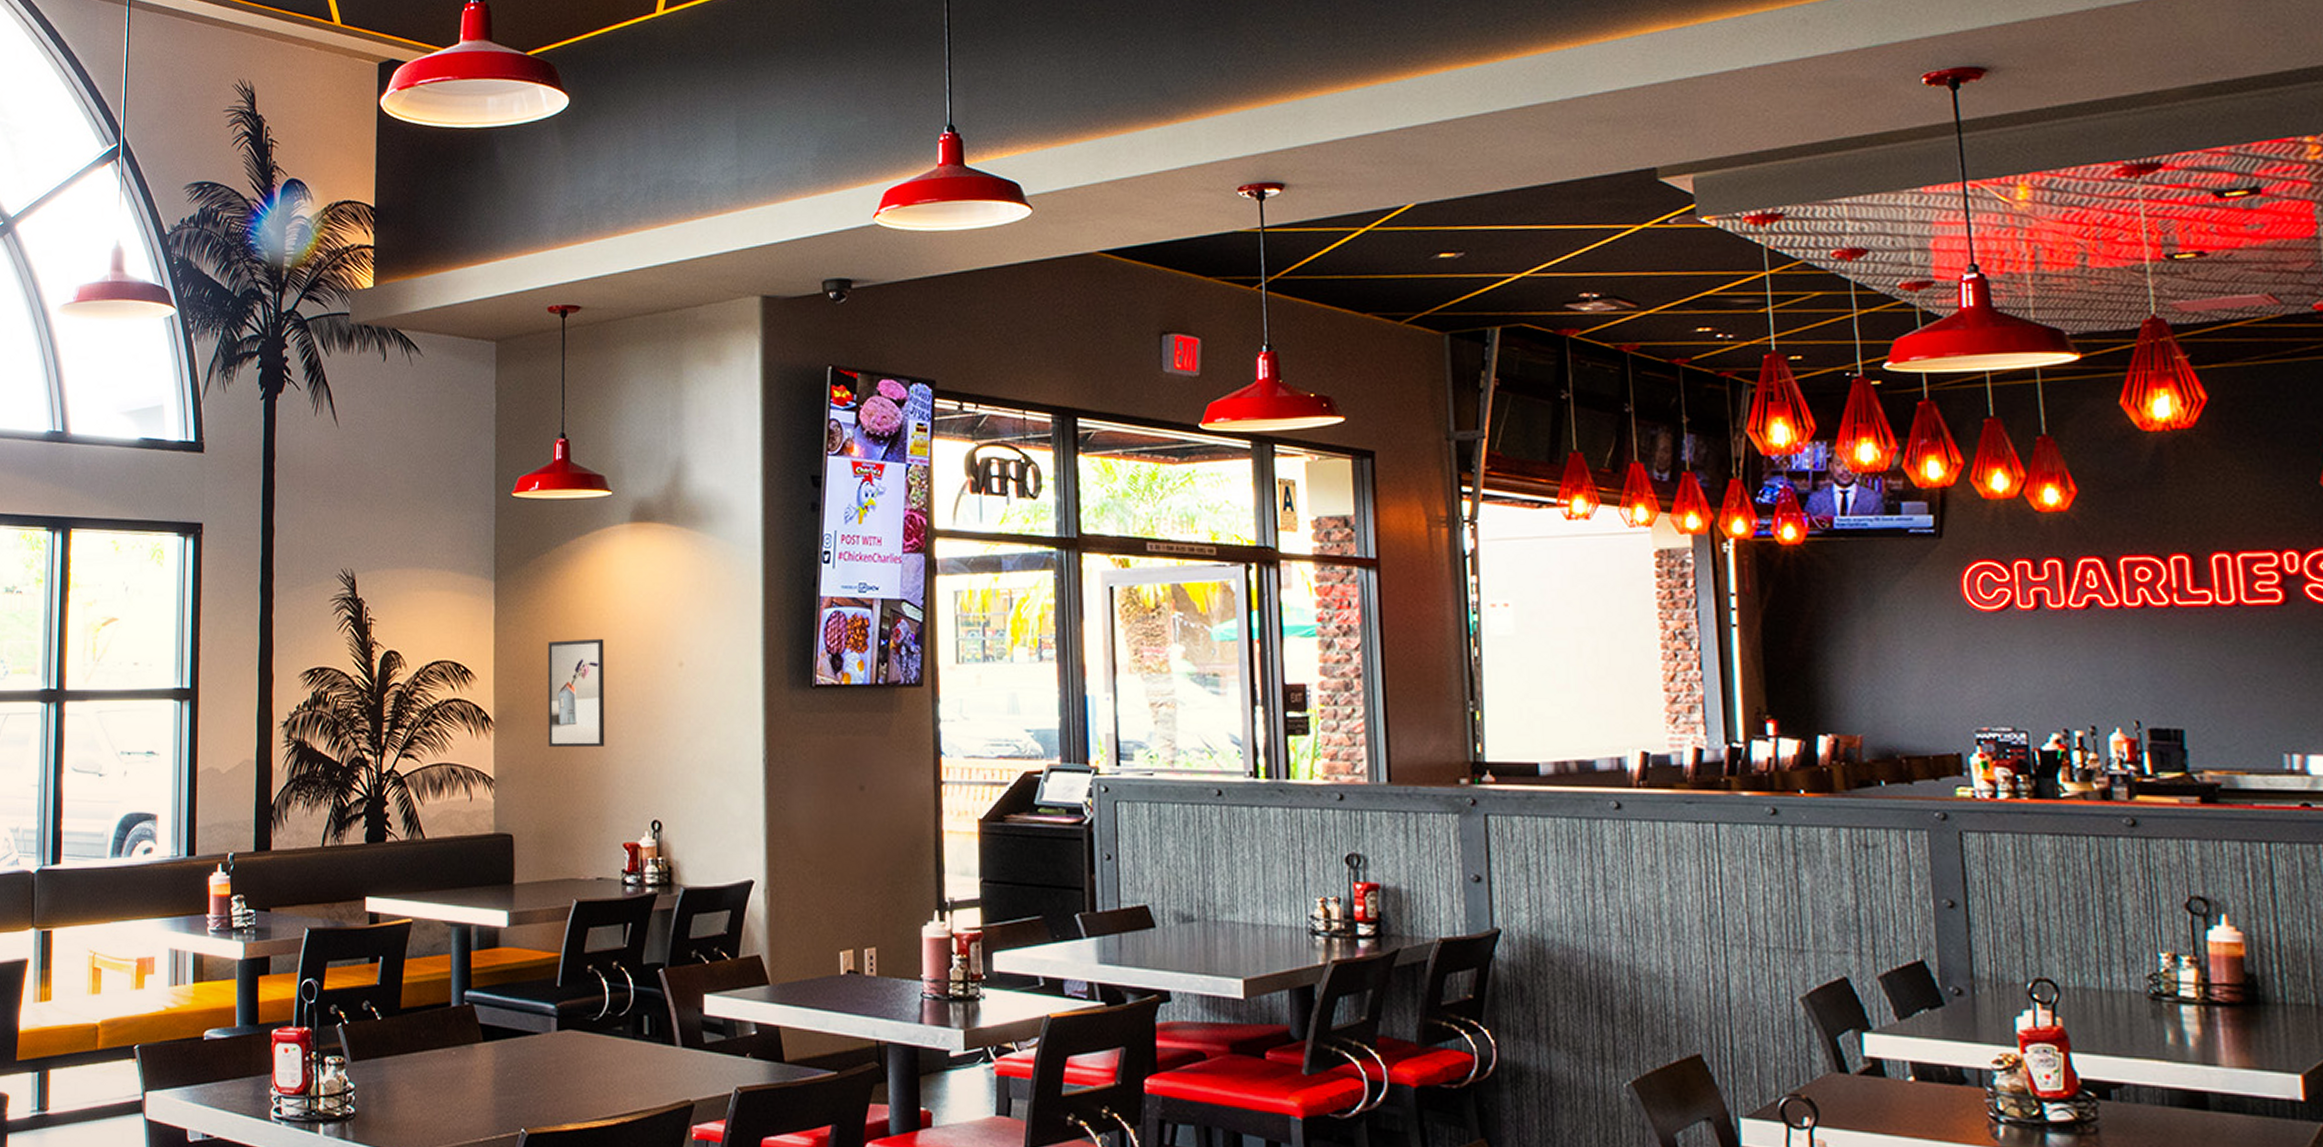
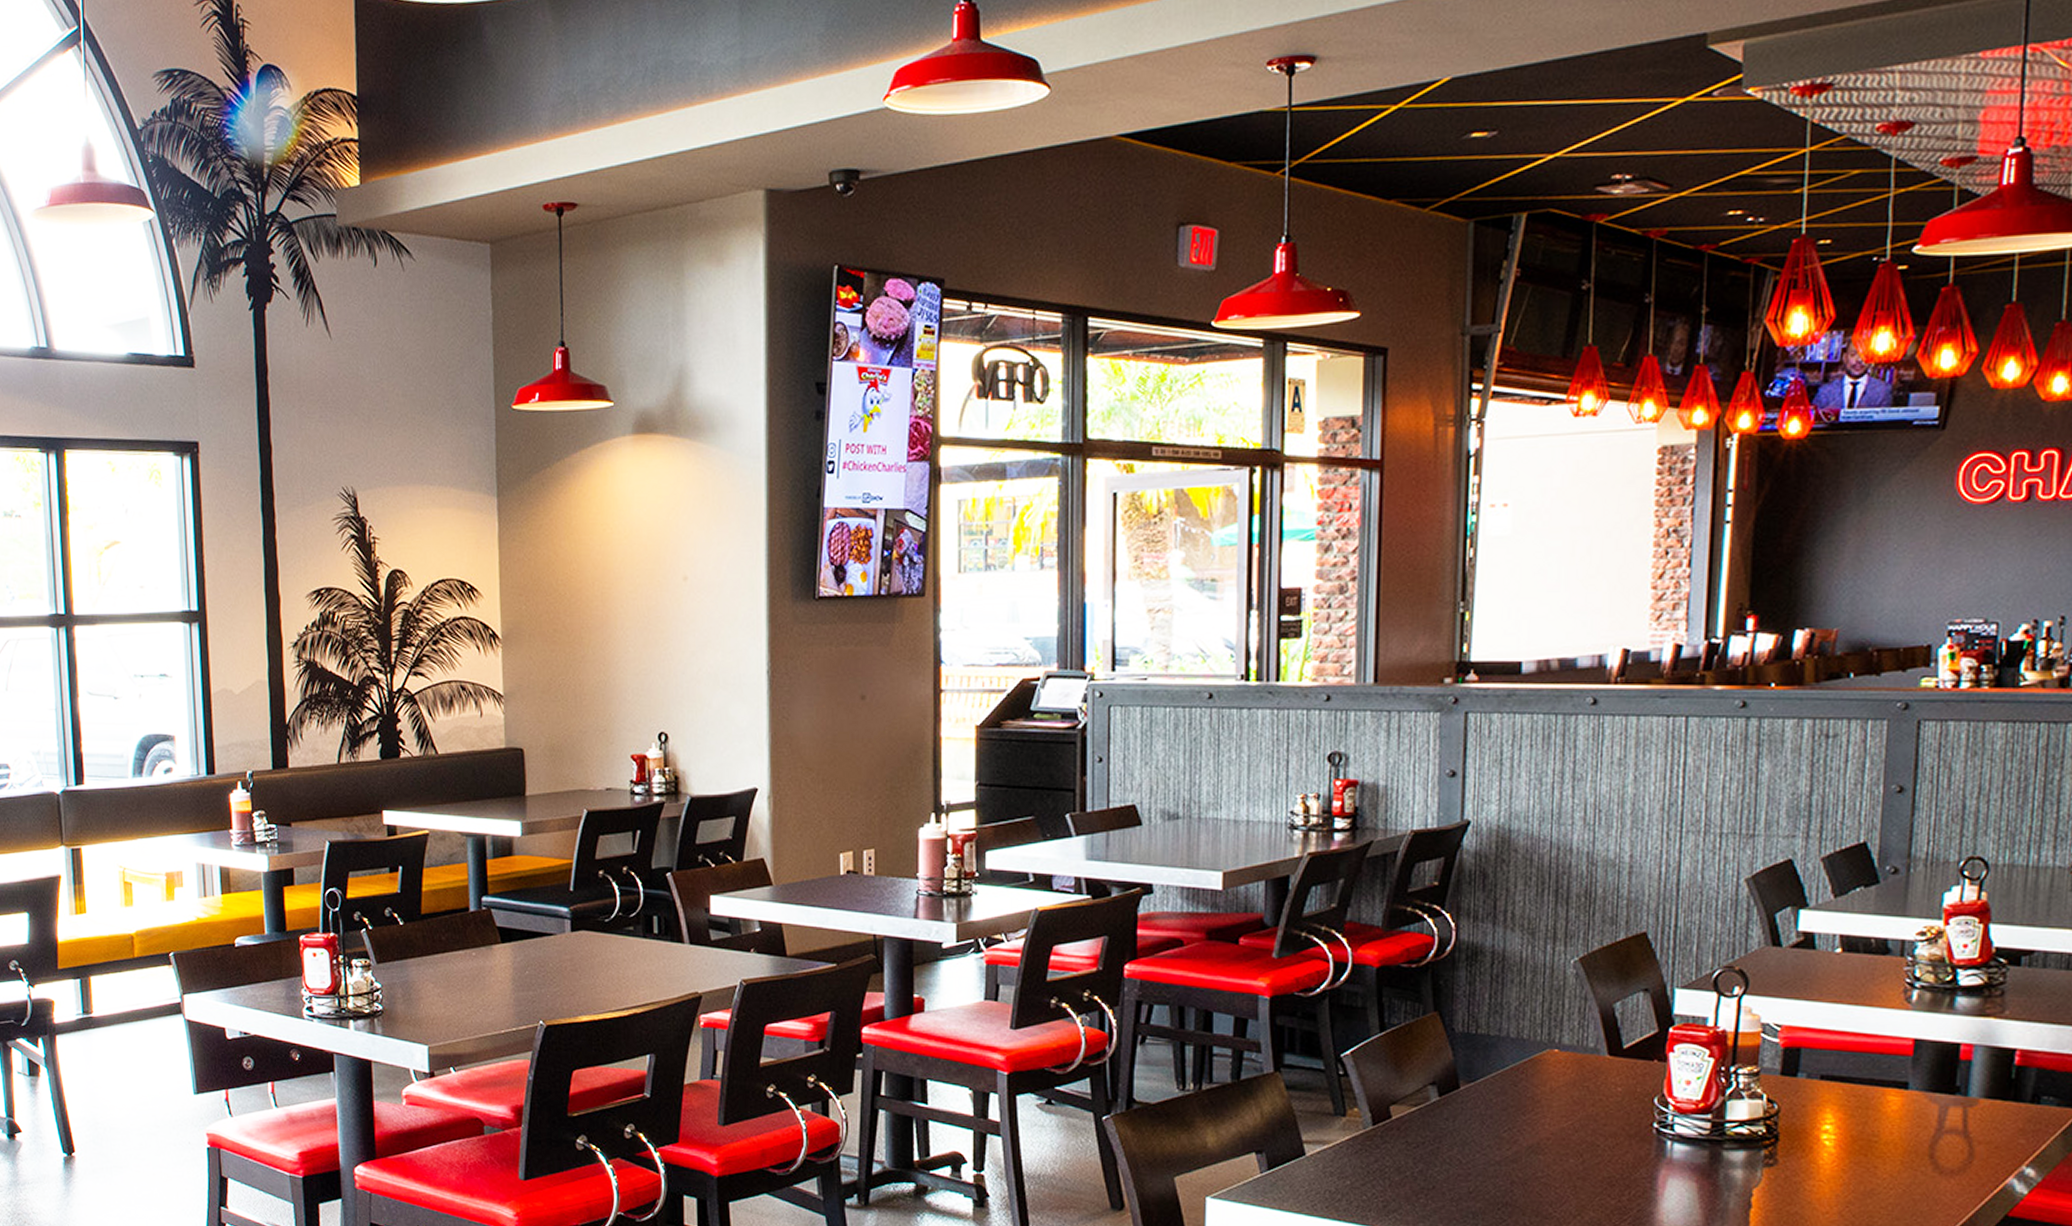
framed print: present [547,638,605,747] -> none [552,553,611,662]

